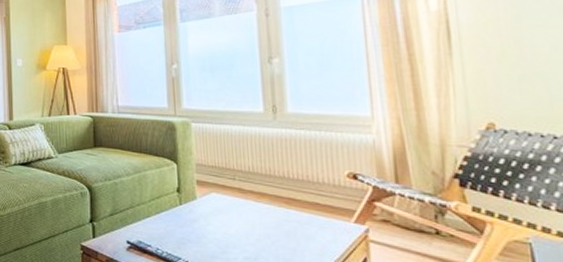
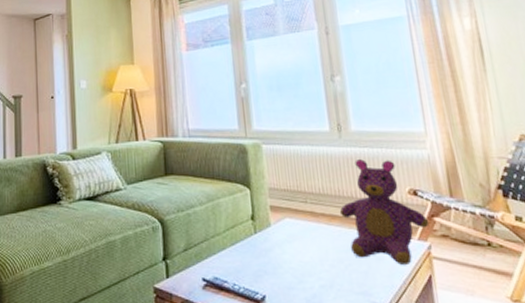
teddy bear: none [269,141,369,247] -> present [339,159,429,266]

